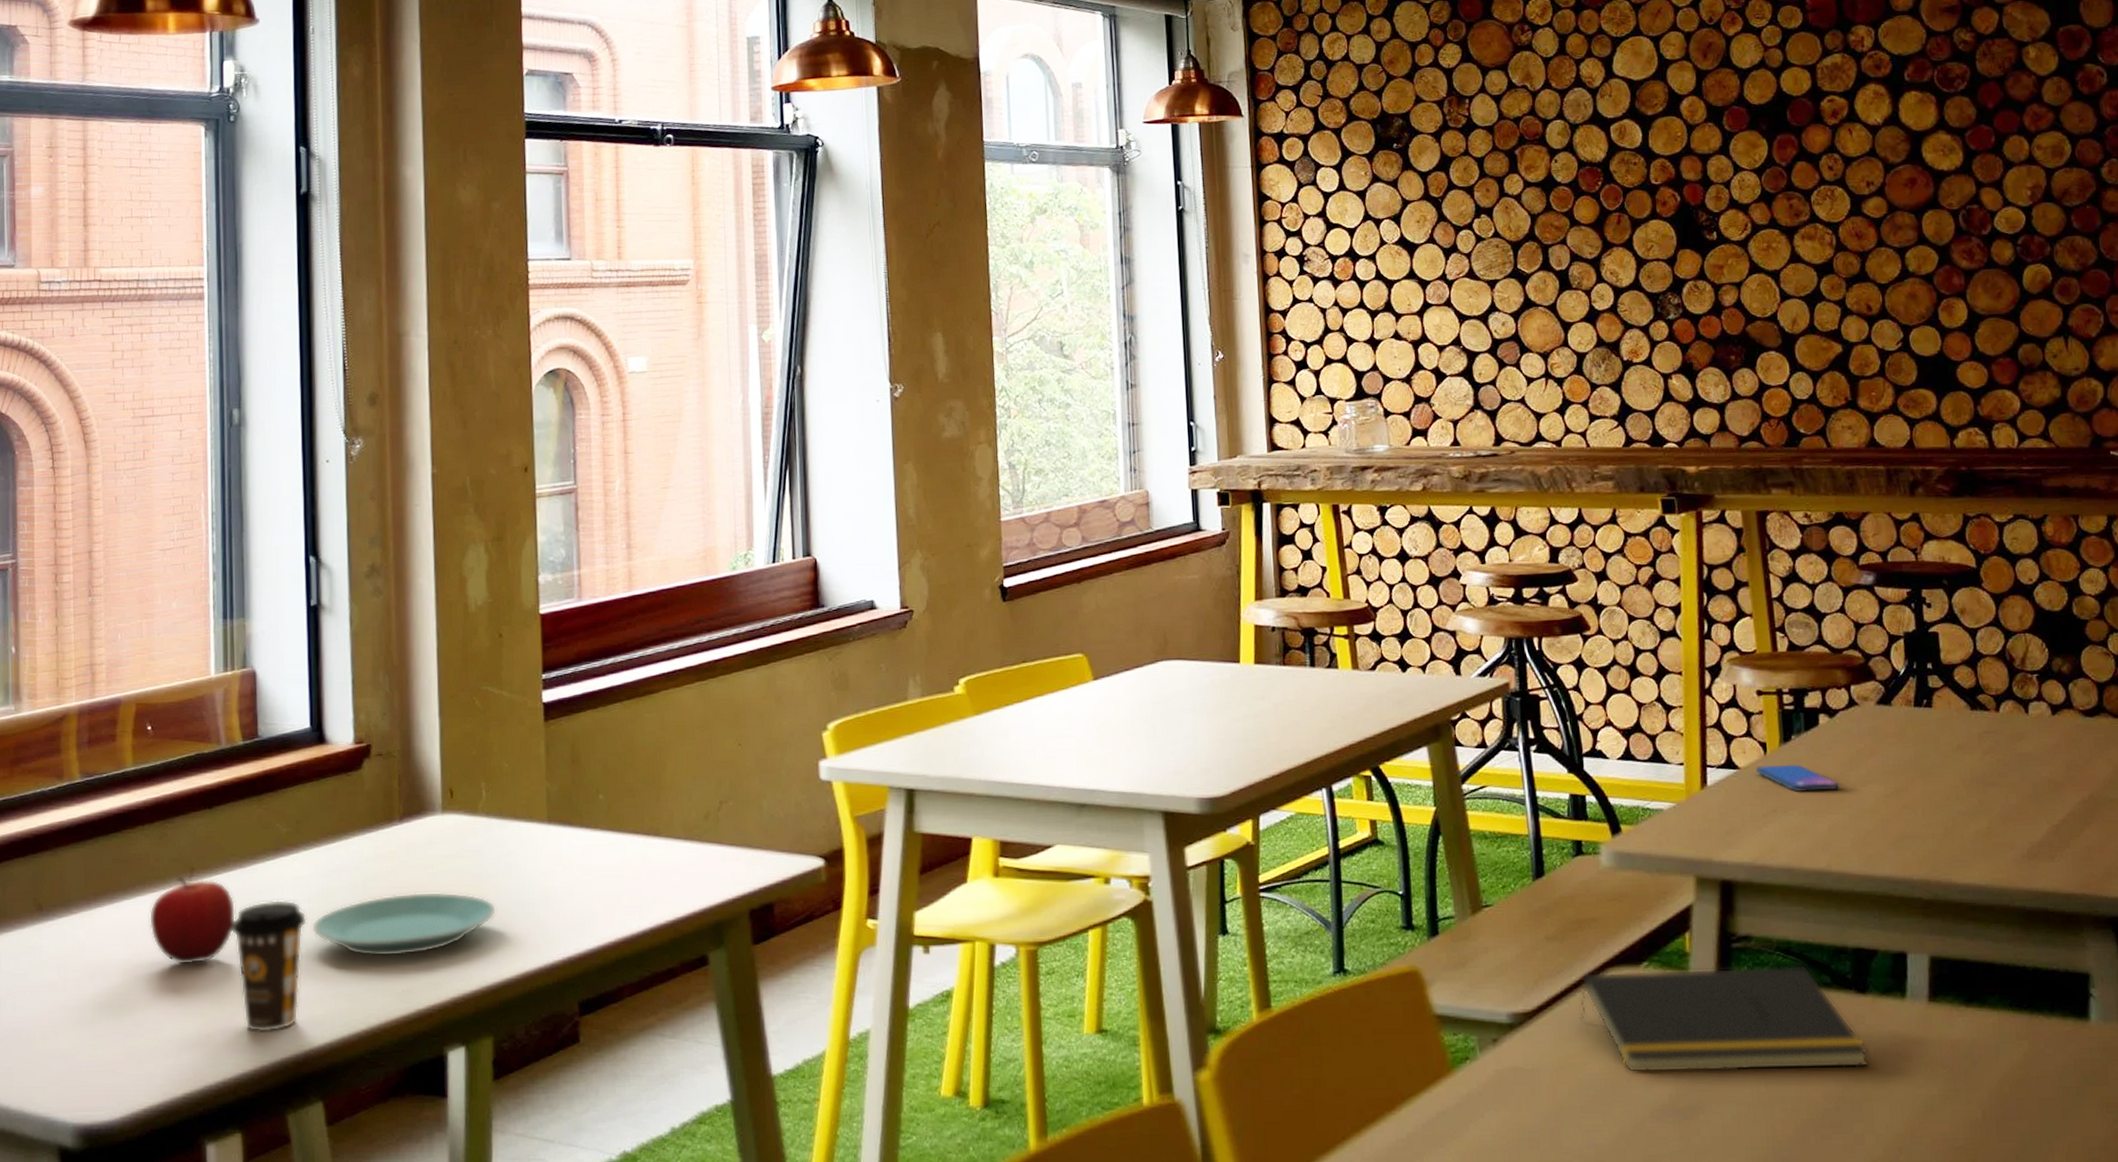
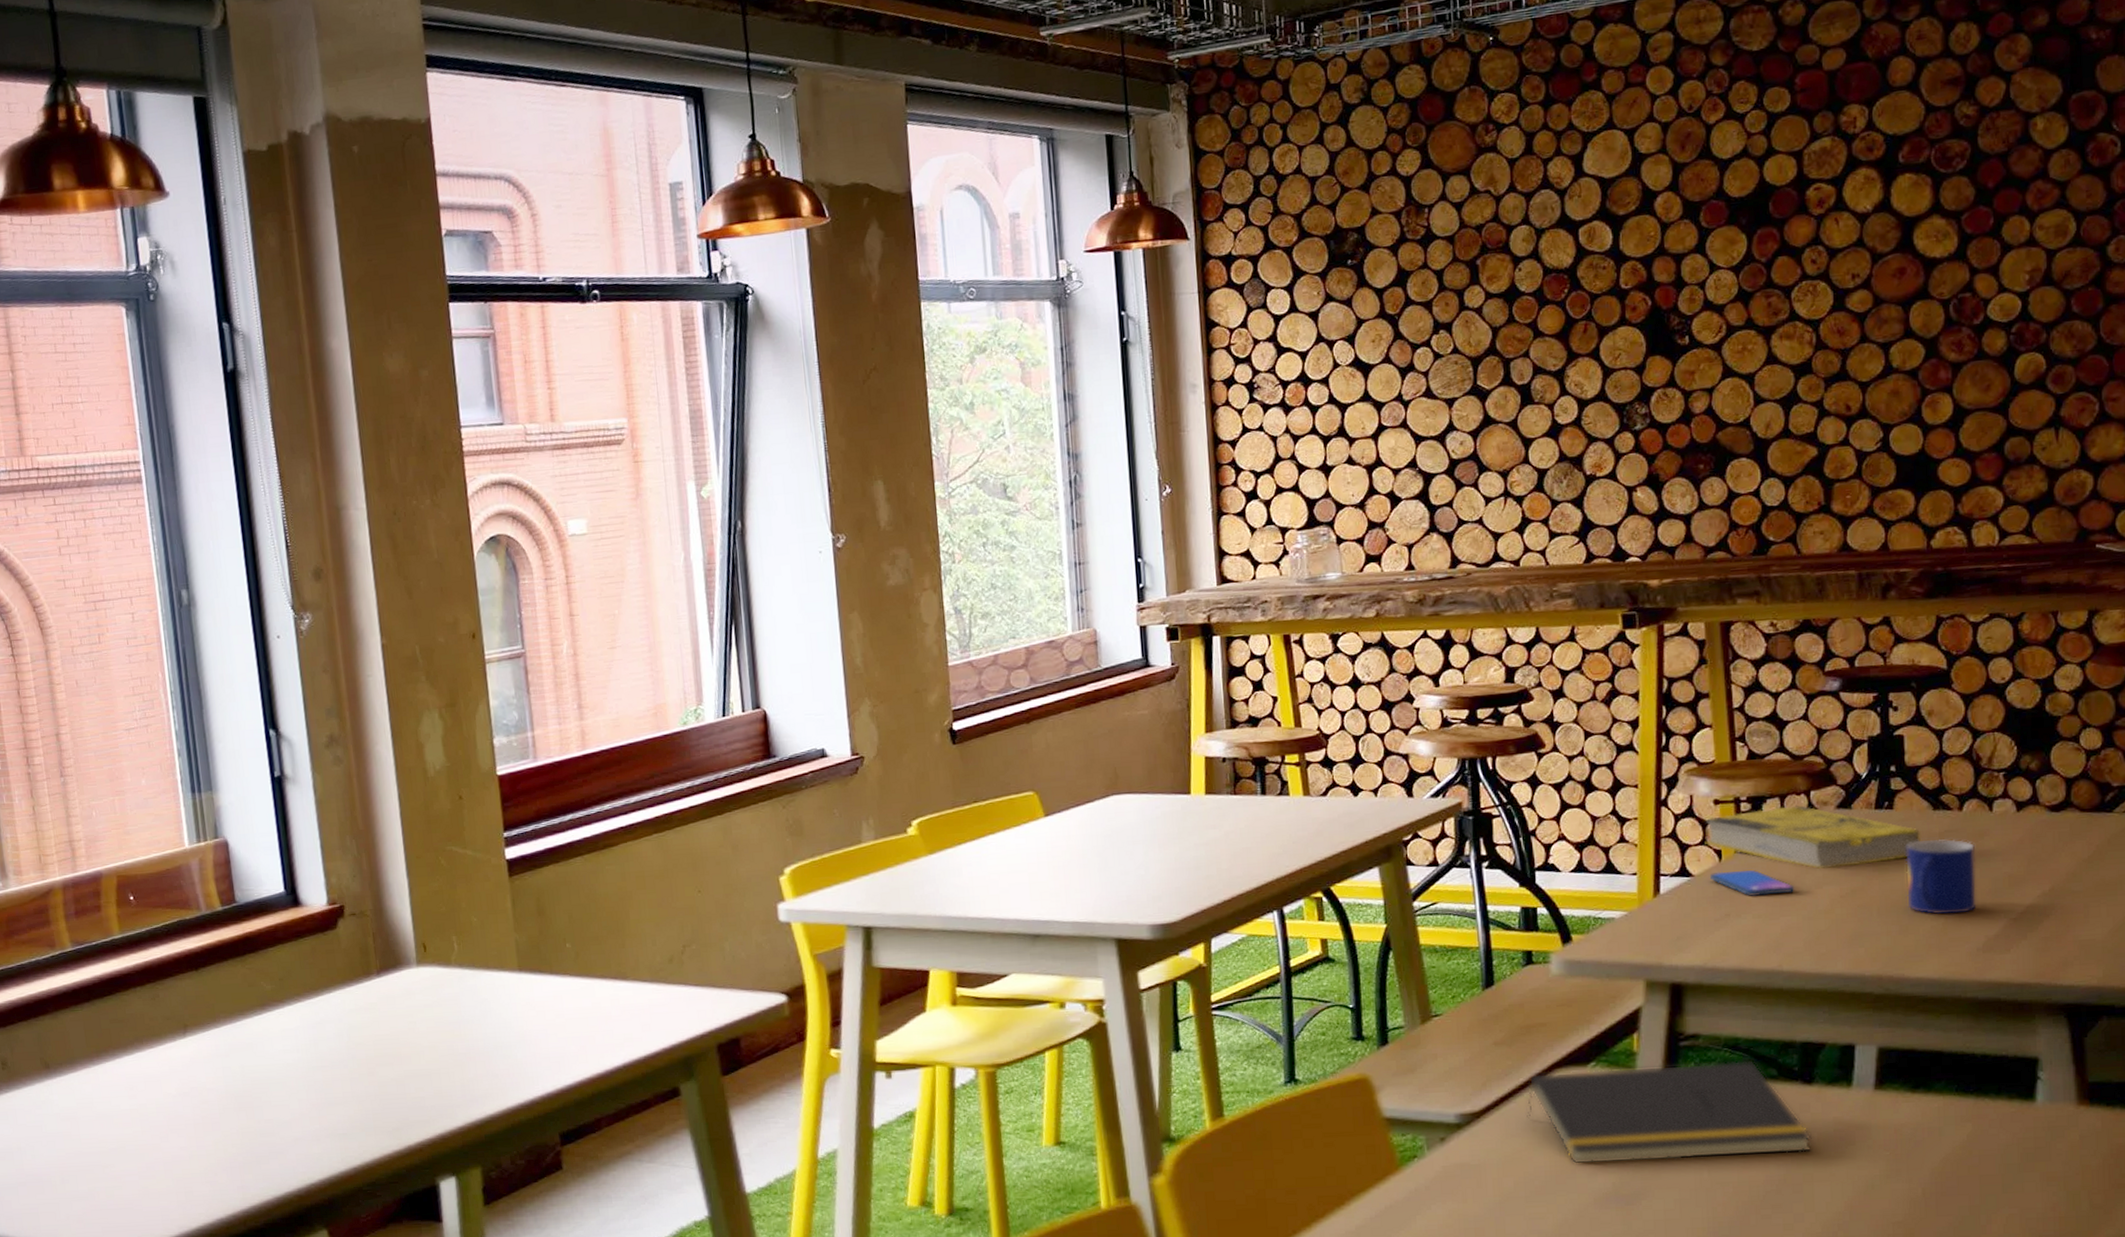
fruit: present [148,875,236,966] -> none [149,1032,231,1113]
coffee cup: present [232,899,307,1033] -> none [228,1050,298,1171]
plate: present [312,891,497,957] -> none [302,1038,476,1100]
book: none [1749,700,1960,766] -> present [1705,805,1921,869]
mug: none [1947,739,2019,819] -> present [1906,838,1977,915]

